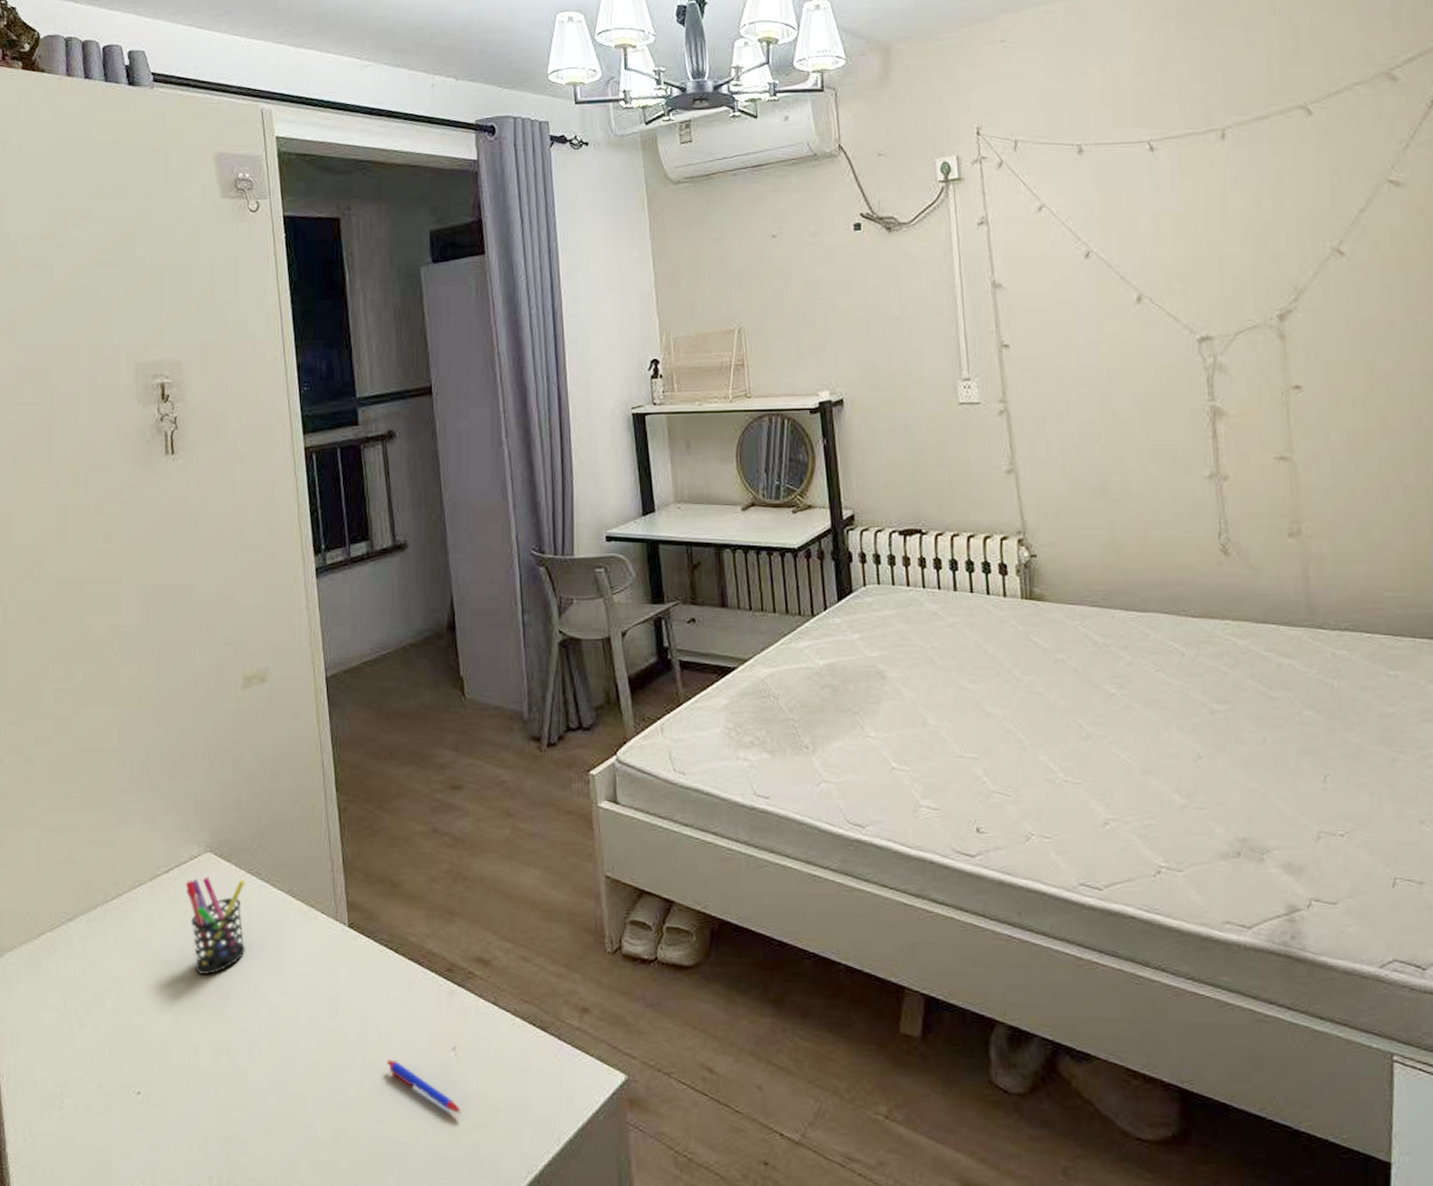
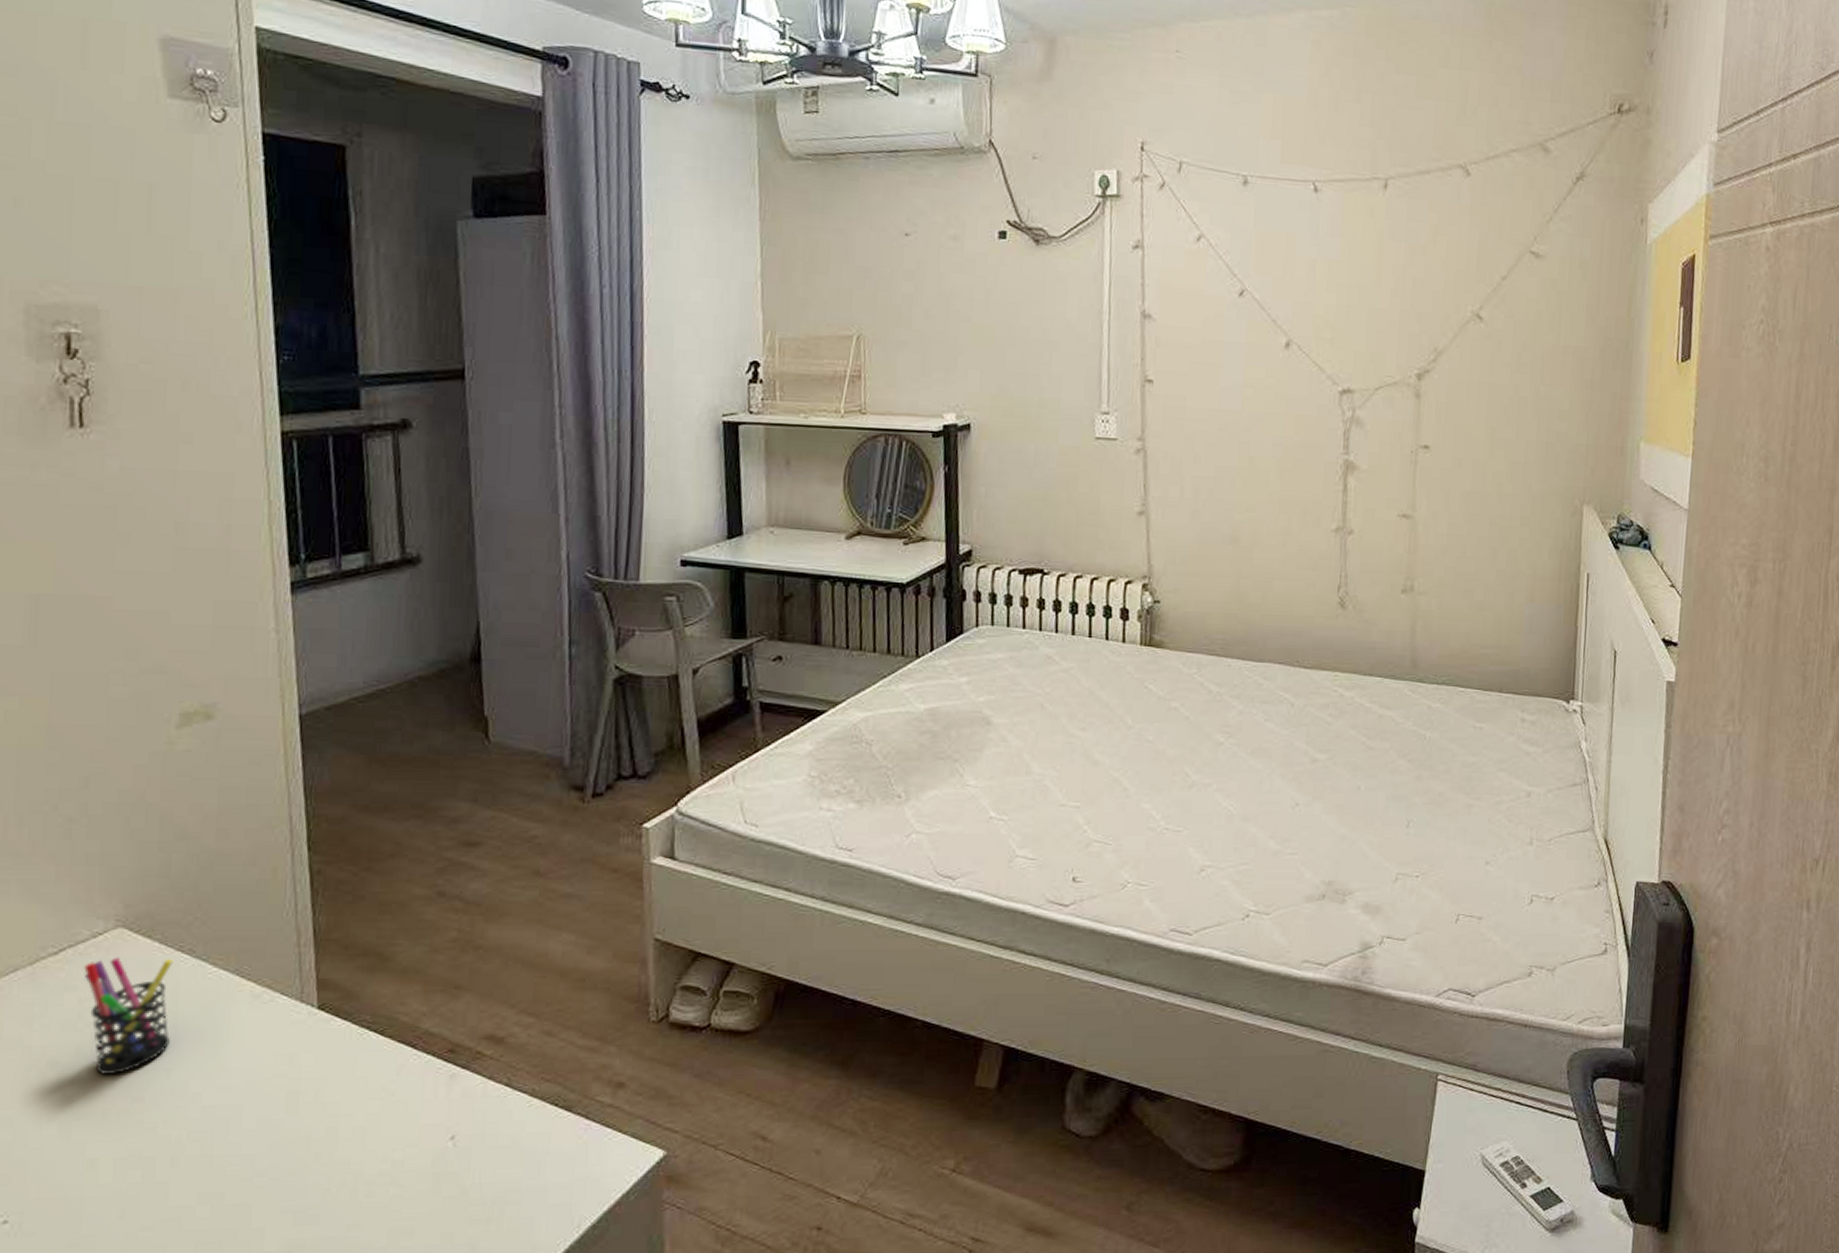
pen: present [387,1059,462,1114] -> none [363,1156,459,1209]

